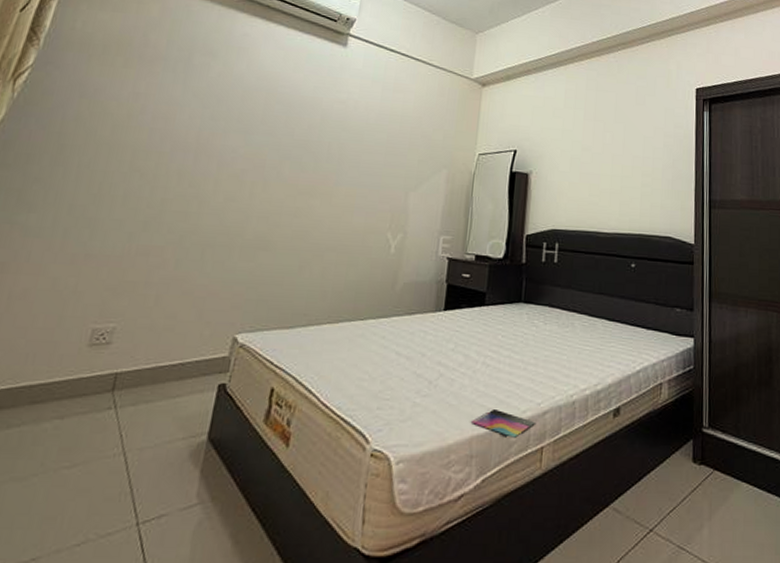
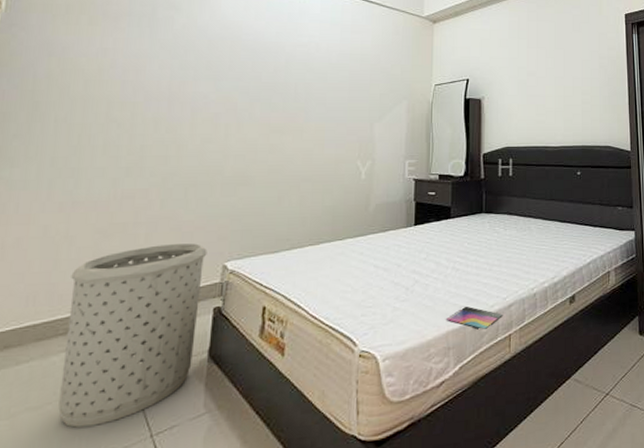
laundry basket: none [44,309,219,506] -> present [58,243,207,428]

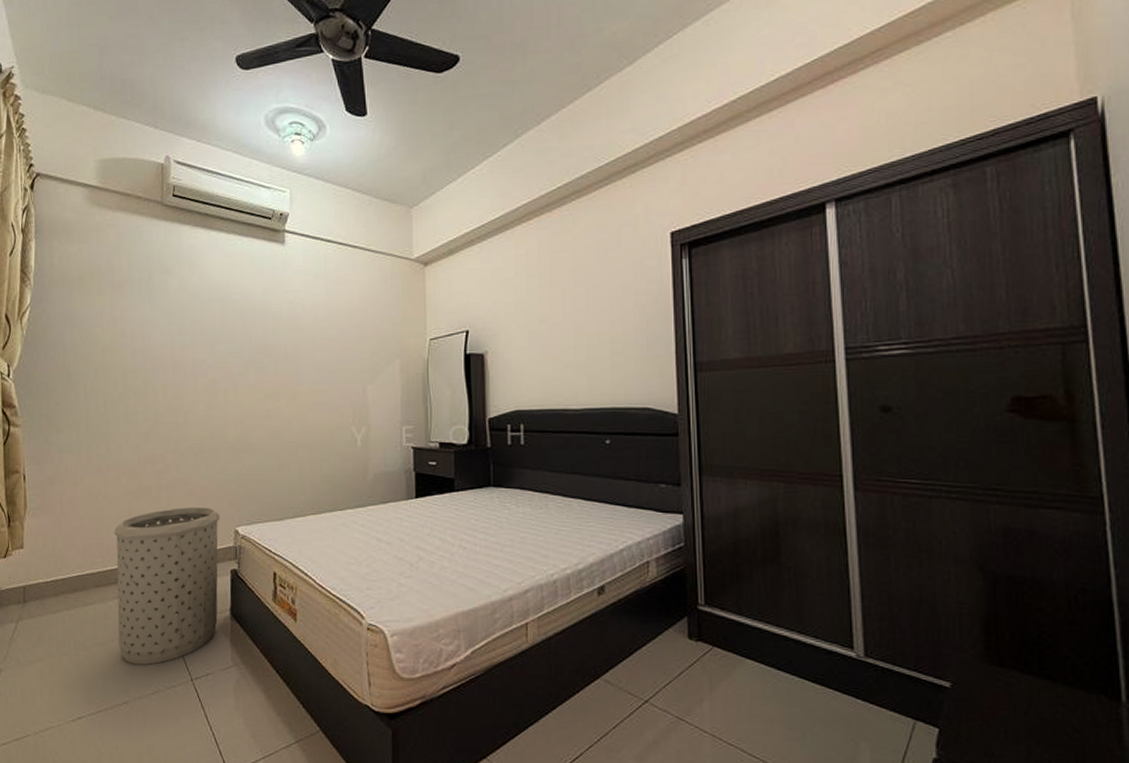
smartphone: present [447,306,504,330] -> none [455,588,519,616]

